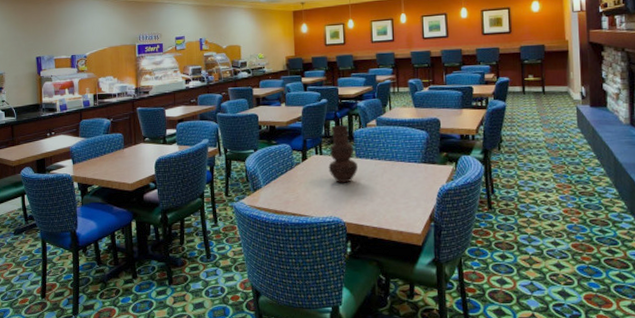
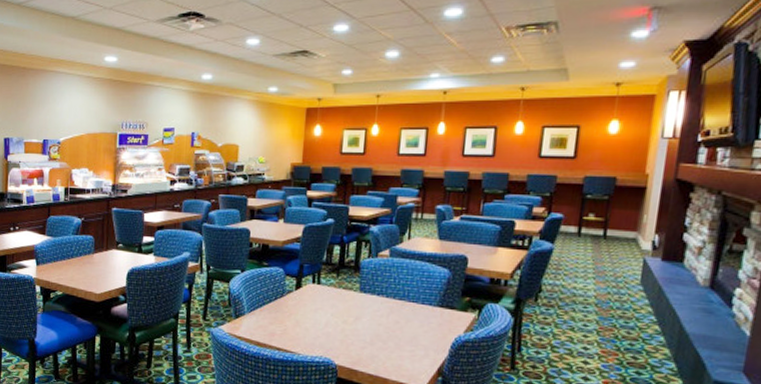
vase: present [328,124,358,183] -> none [325,251,360,320]

